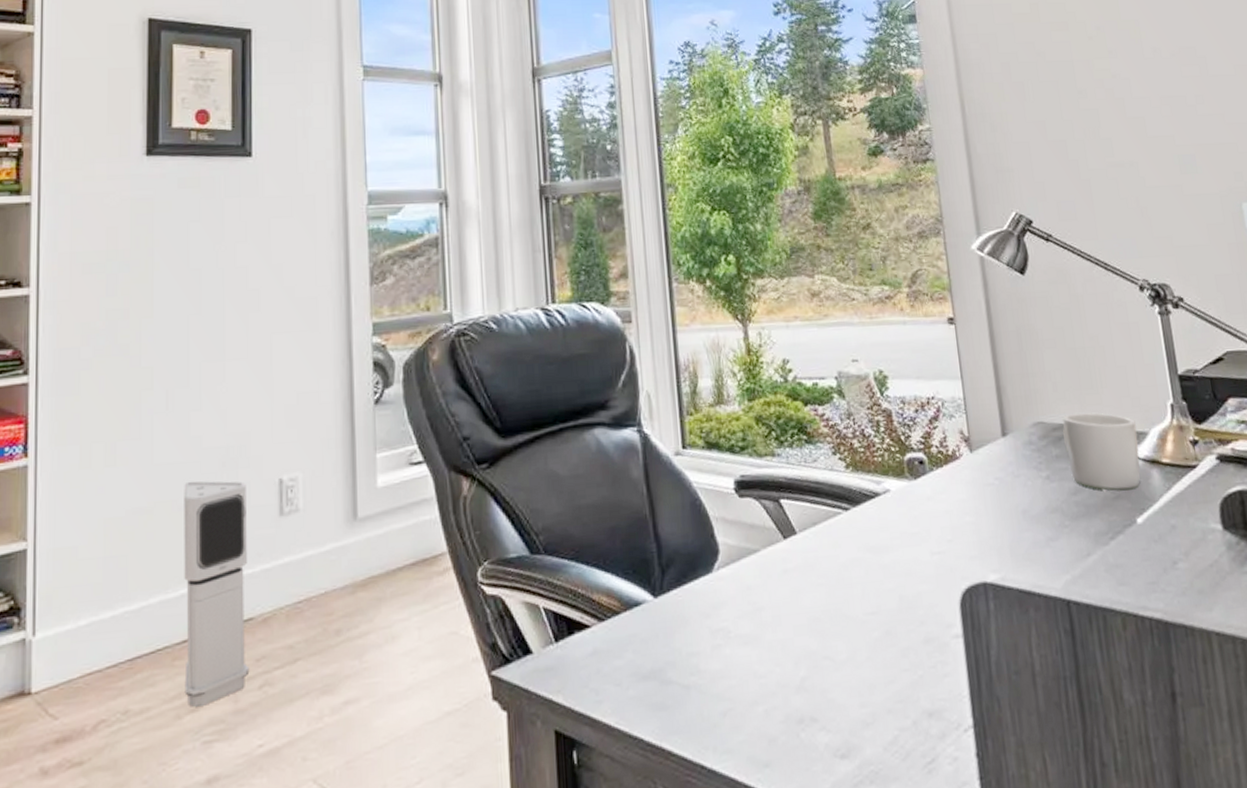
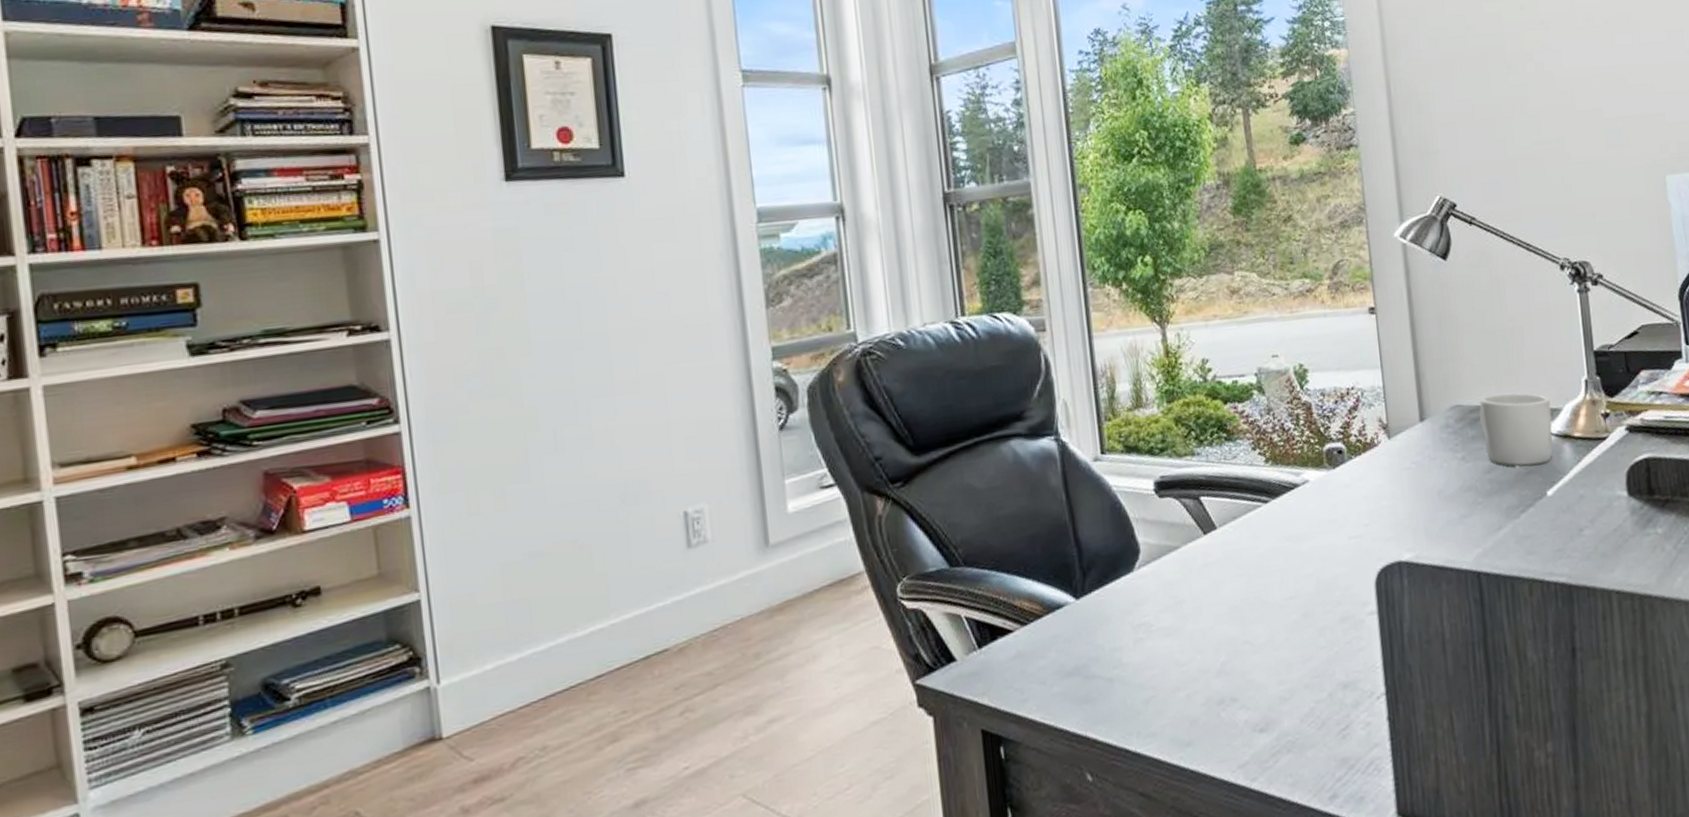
air purifier: present [184,481,250,707] -> none [583,517,669,738]

